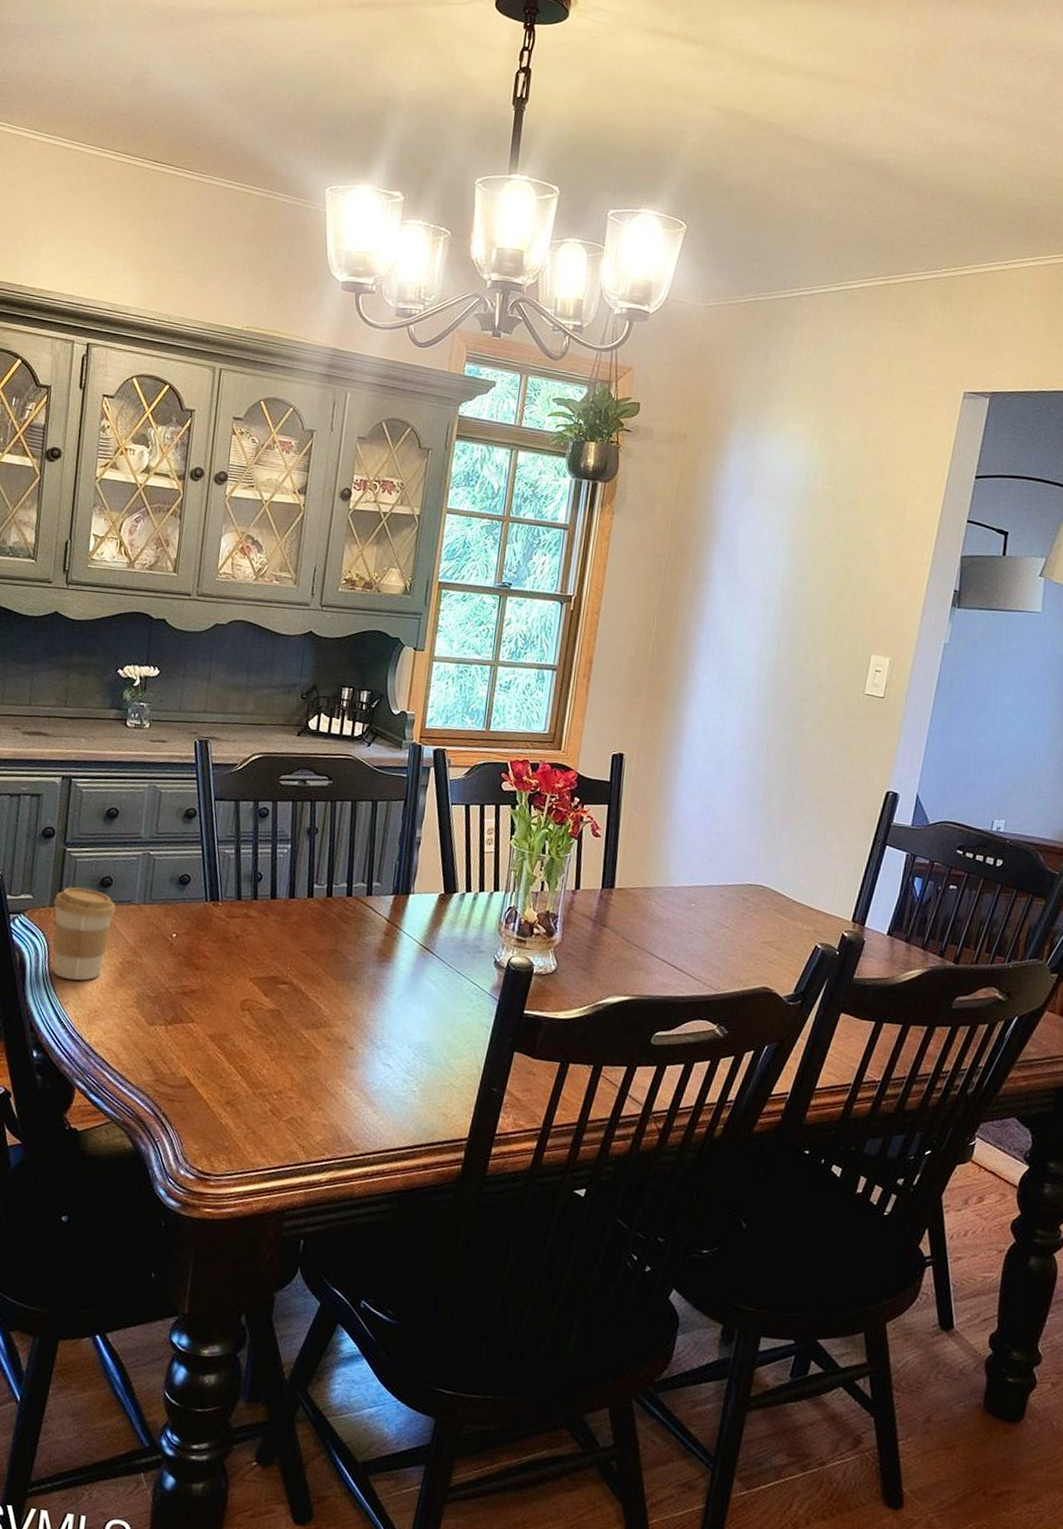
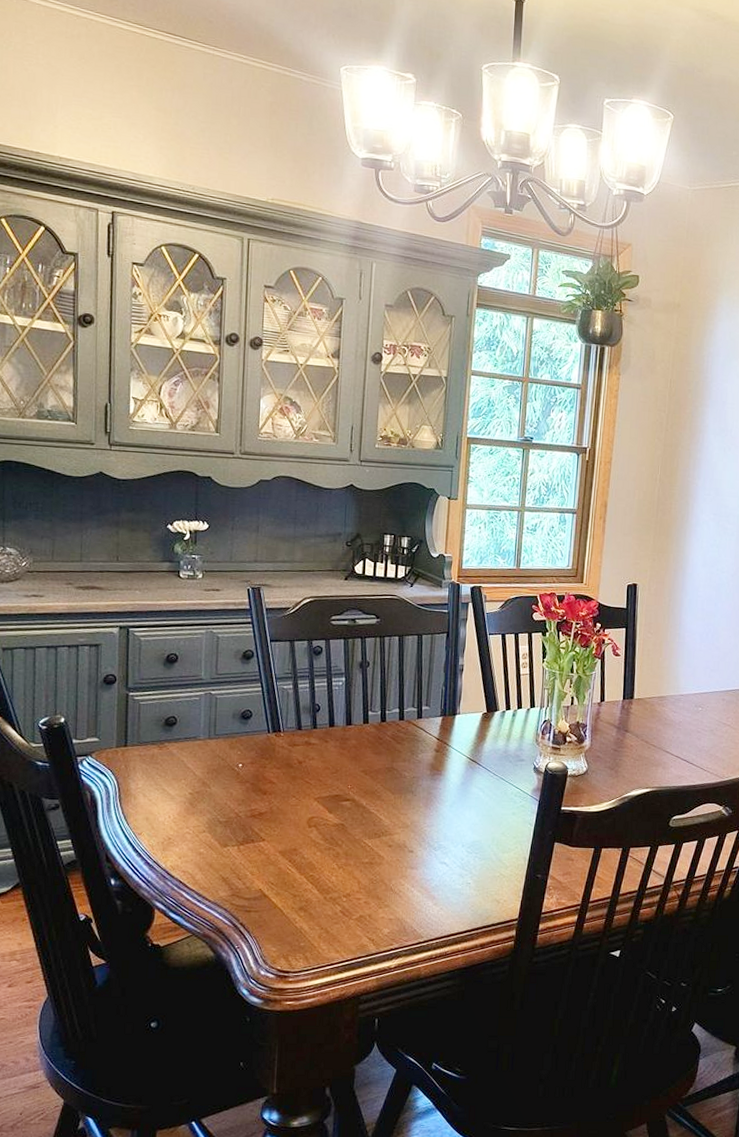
coffee cup: present [52,887,116,981] -> none [120,728,183,812]

